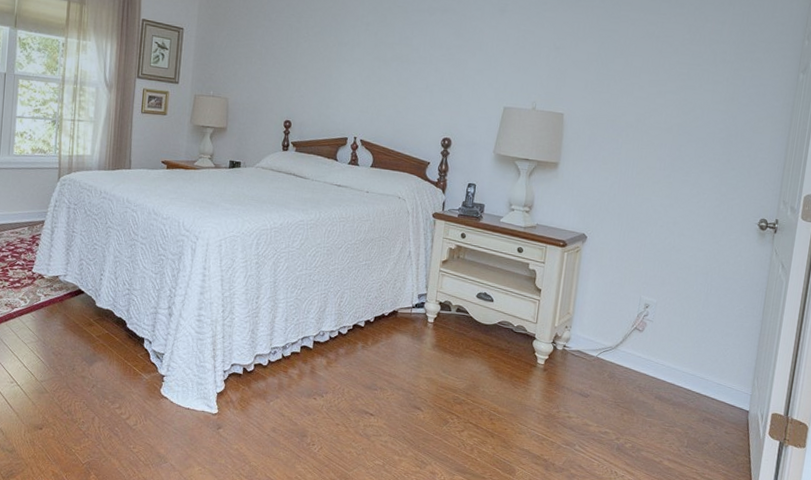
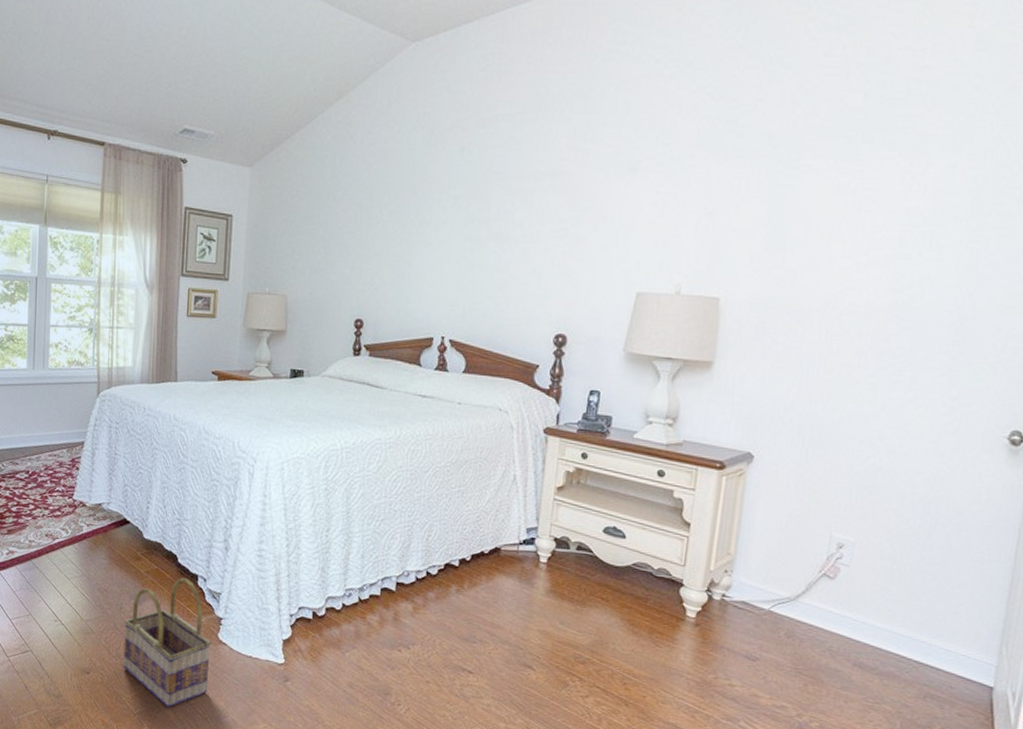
basket: none [73,341,155,457] -> present [123,577,212,708]

